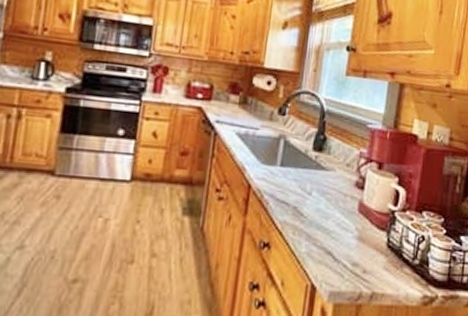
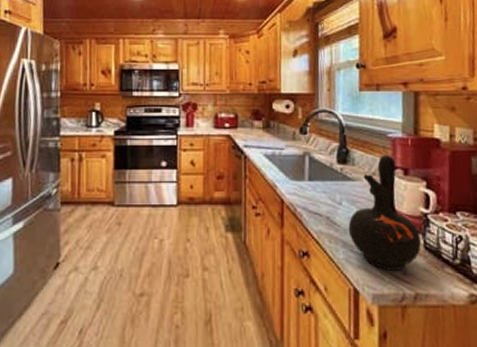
ceramic jug: none [314,145,385,268] -> present [348,154,421,271]

